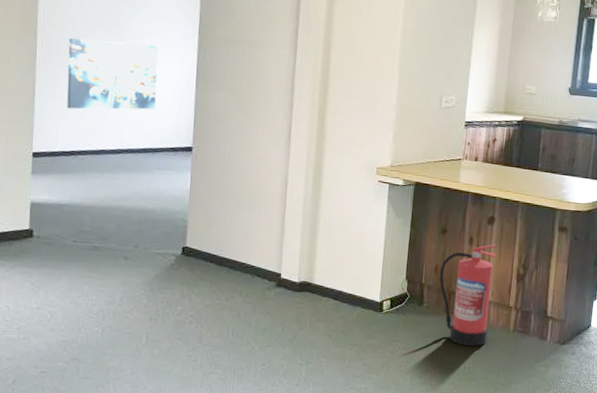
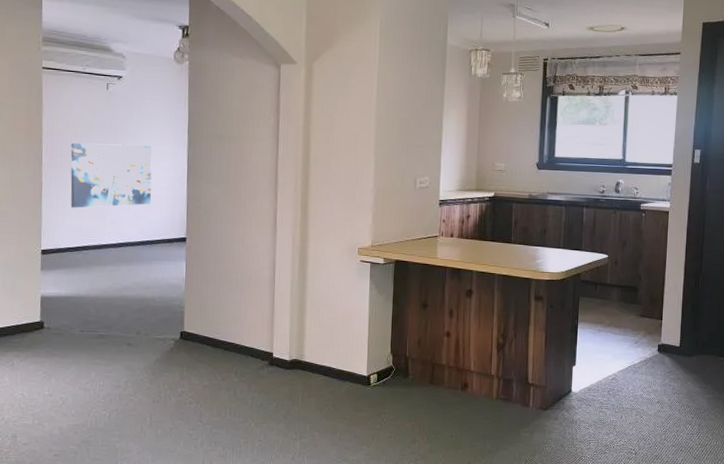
fire extinguisher: present [439,244,498,346] -> none [422,316,477,415]

